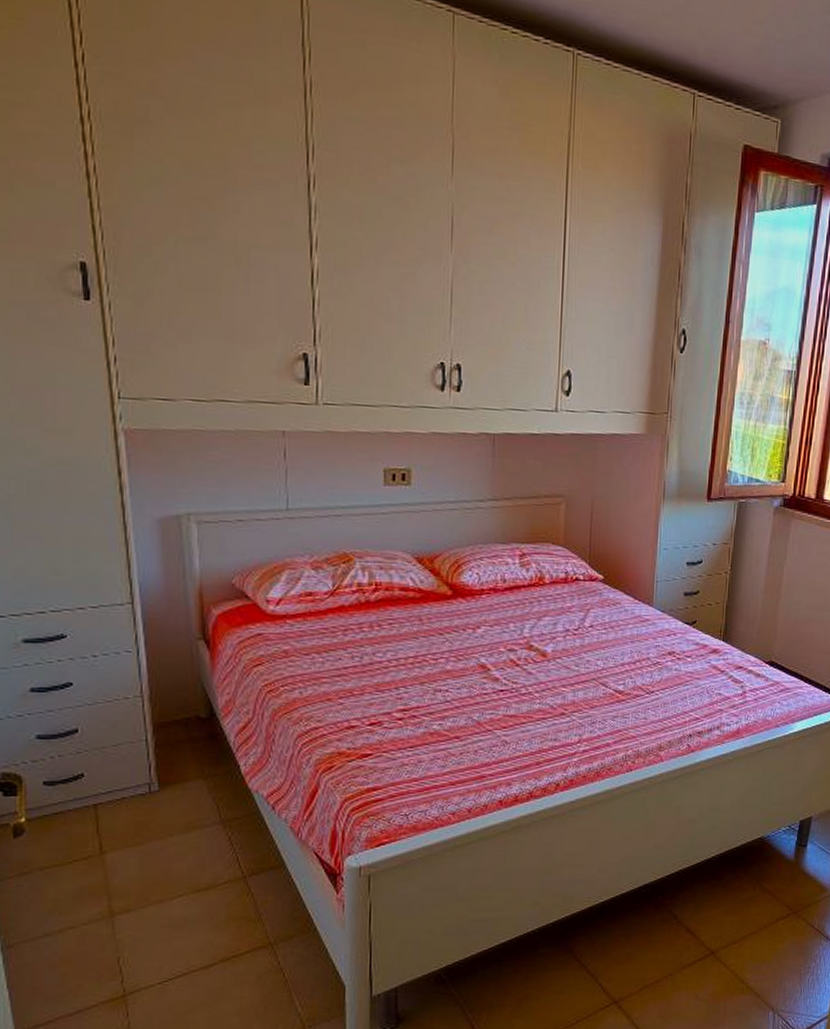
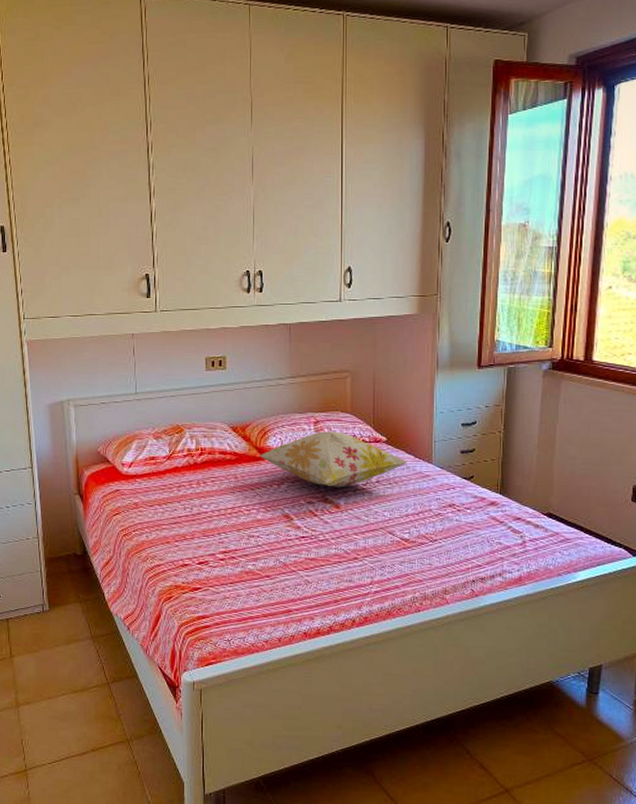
decorative pillow: none [449,566,625,632] -> present [258,431,407,487]

